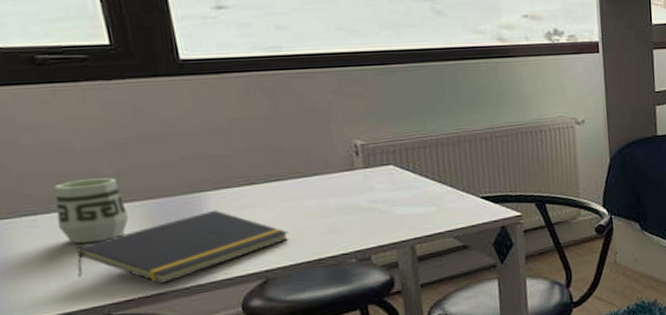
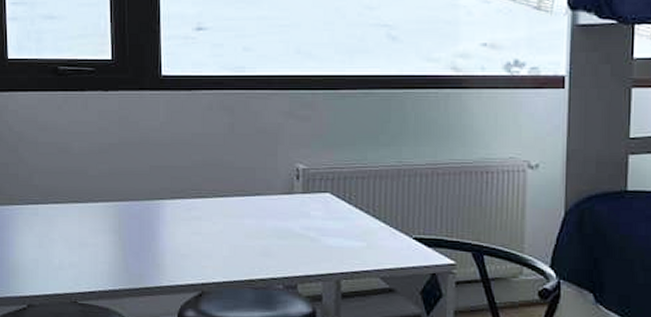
cup: present [55,177,129,244] -> none [52,177,102,235]
notepad: present [76,209,289,284] -> none [58,218,227,281]

